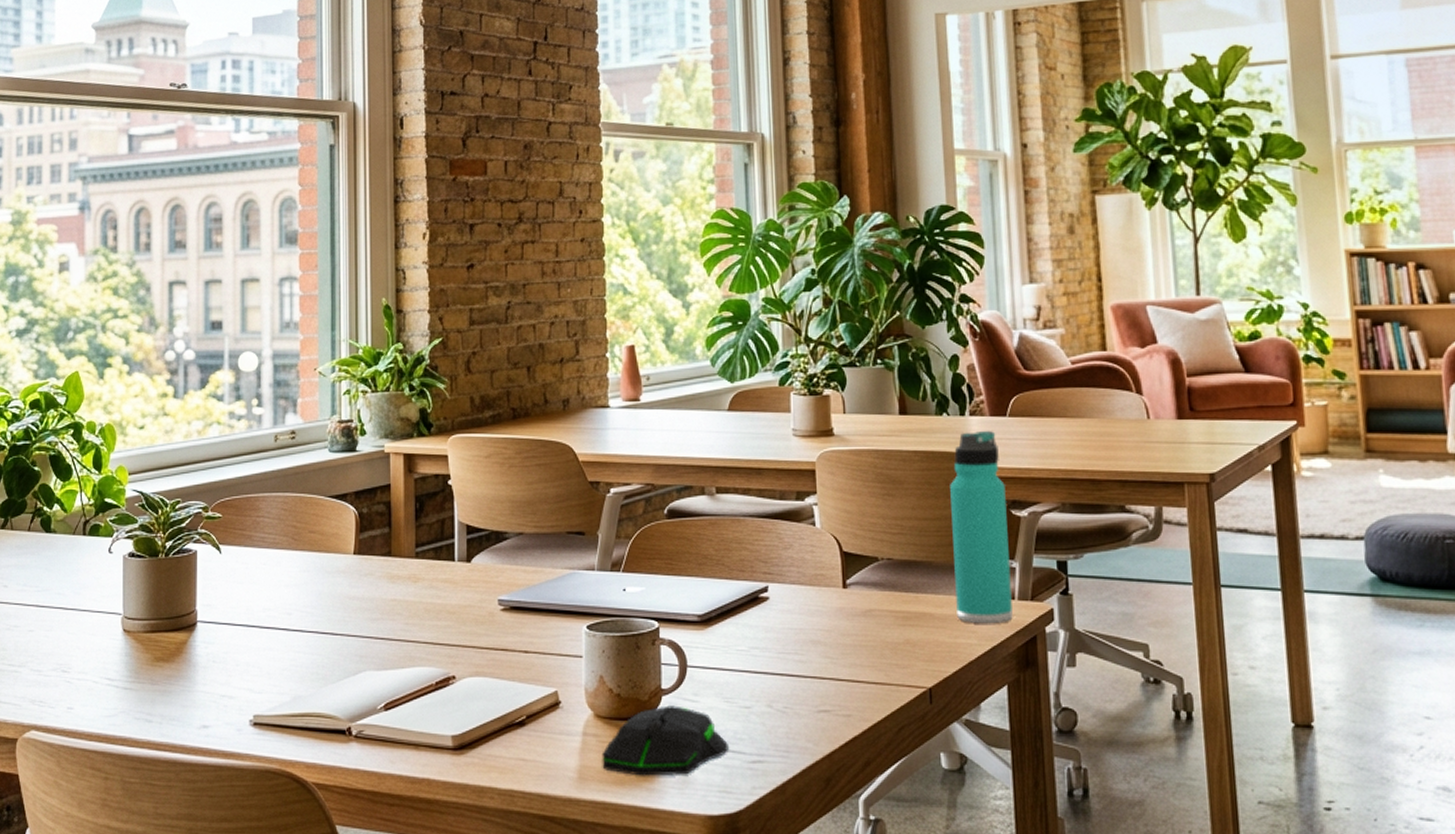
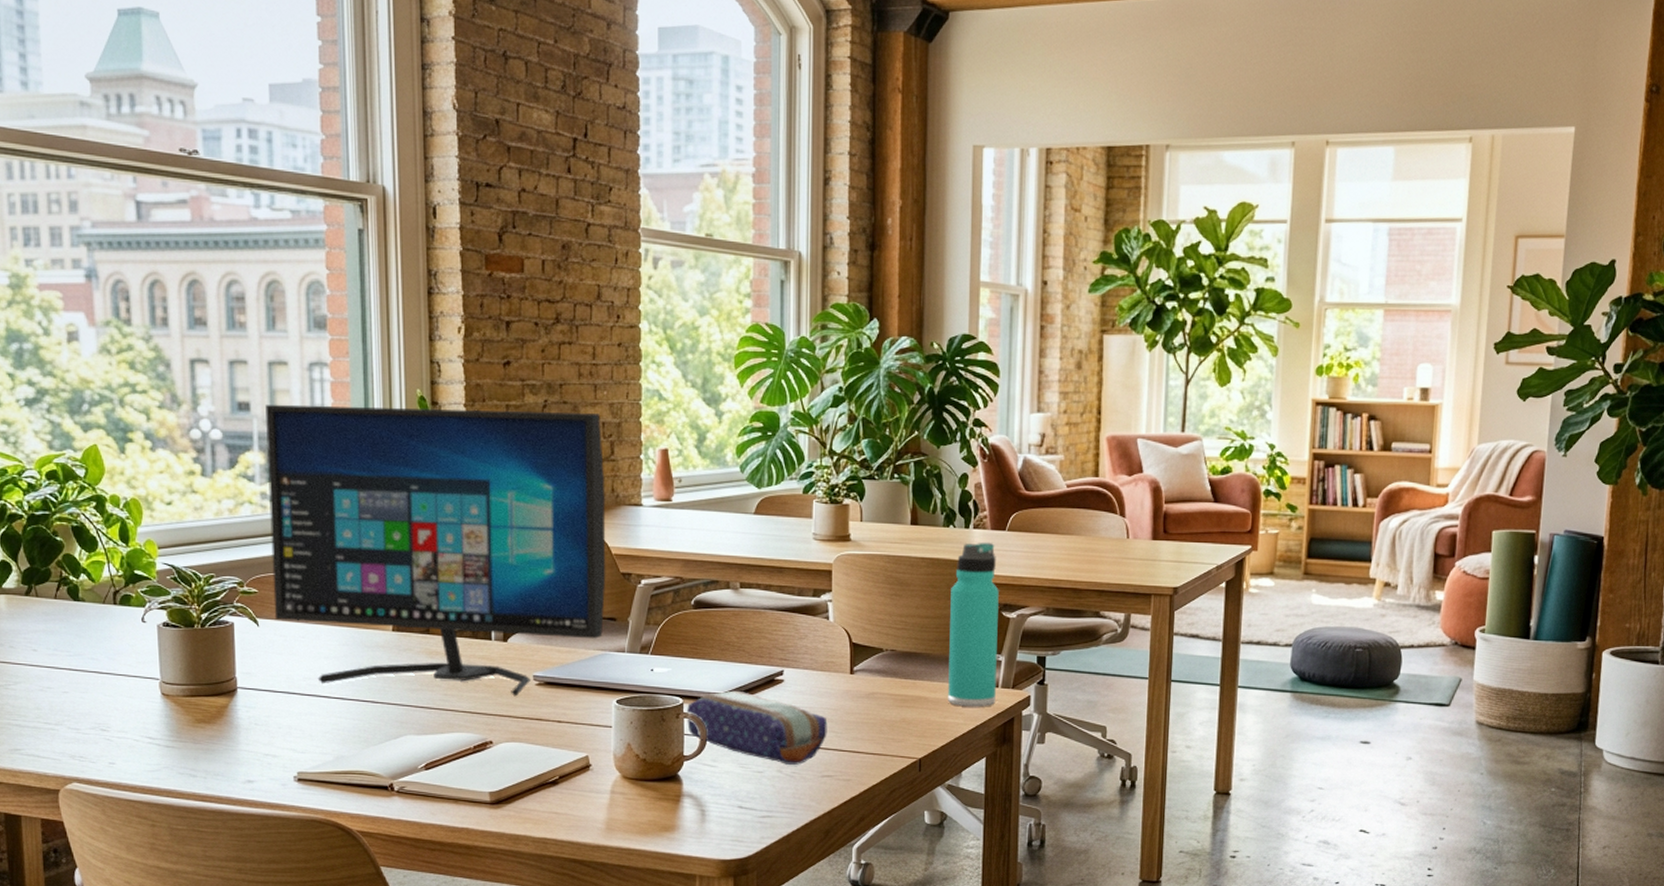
computer monitor: none [236,312,573,624] -> present [265,404,606,697]
computer mouse: present [602,705,728,776] -> none [628,769,741,828]
pencil case: none [664,611,821,698] -> present [687,690,828,765]

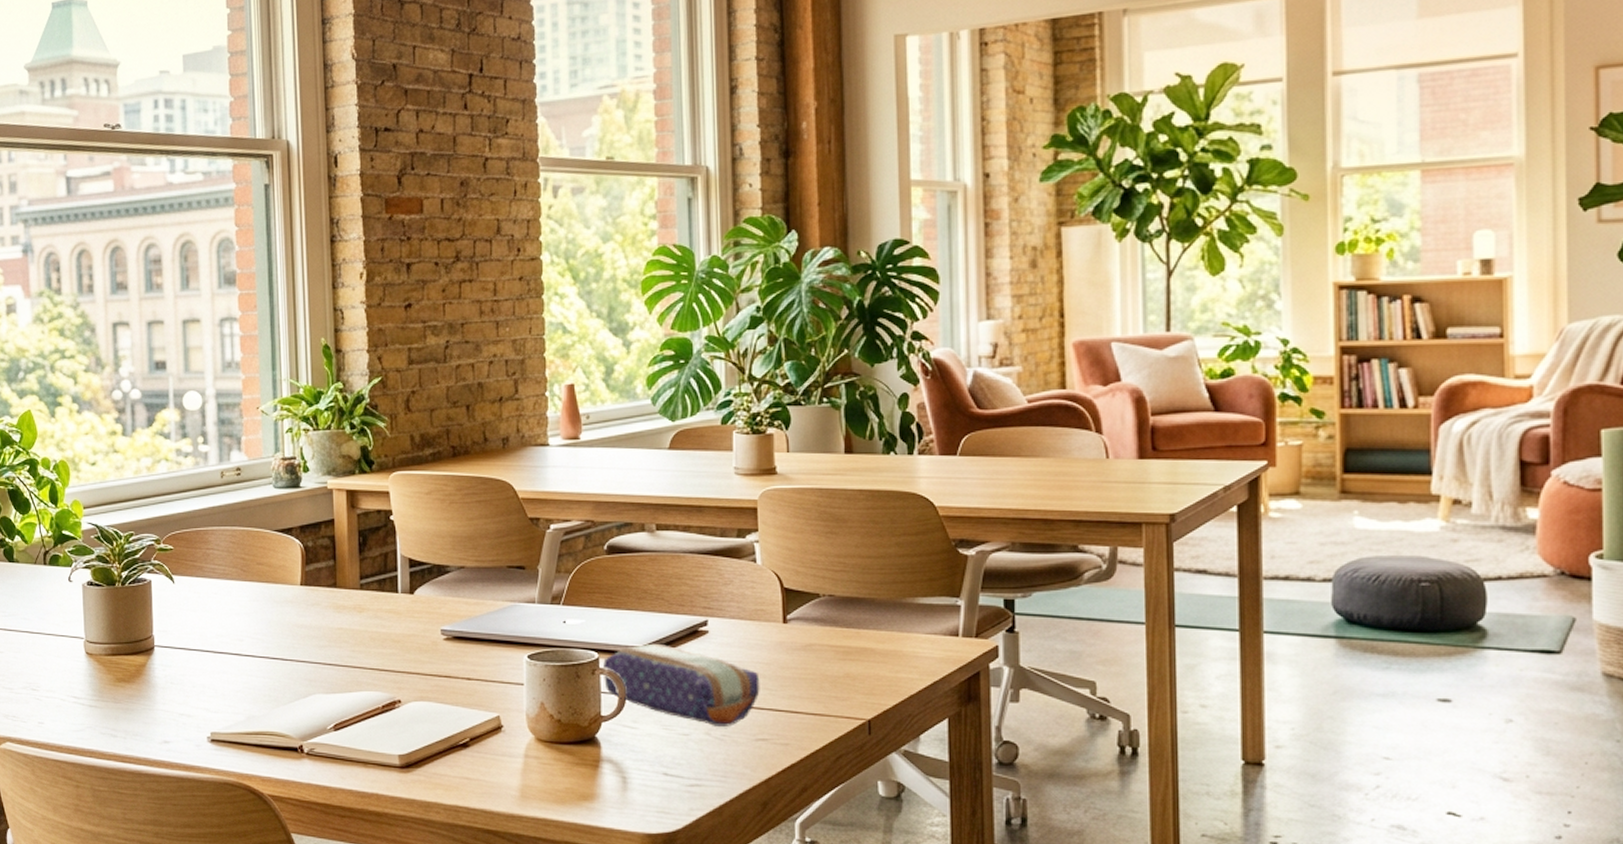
computer monitor: present [265,404,606,697] -> none [180,351,514,652]
thermos bottle: present [948,542,1000,707] -> none [895,469,956,660]

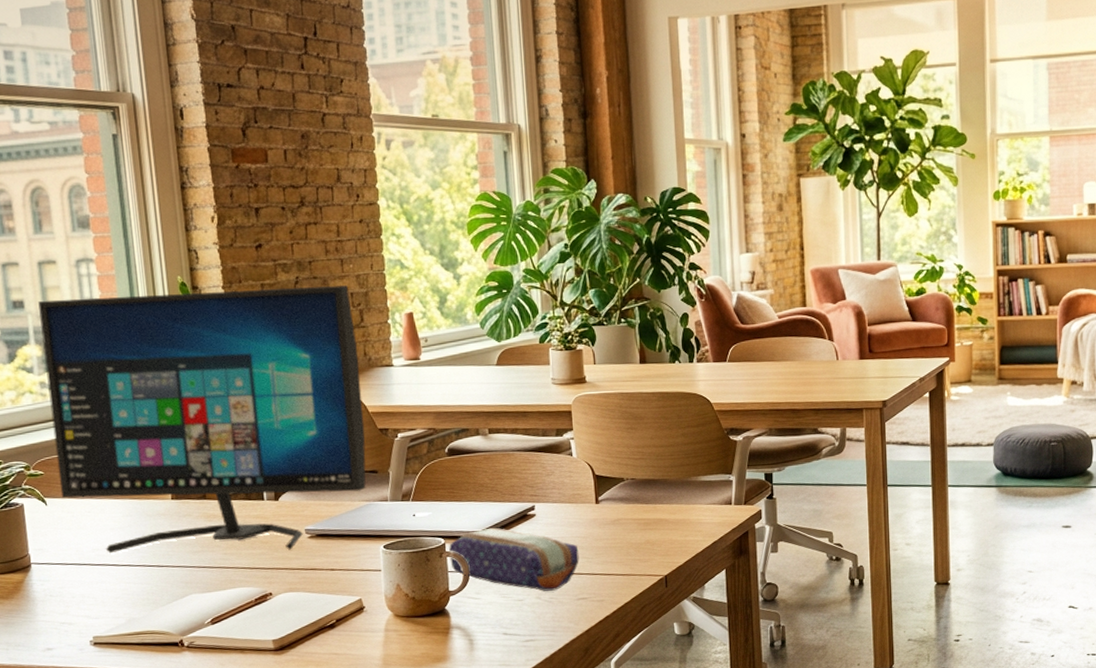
computer monitor: none [180,351,514,652] -> present [38,285,366,554]

